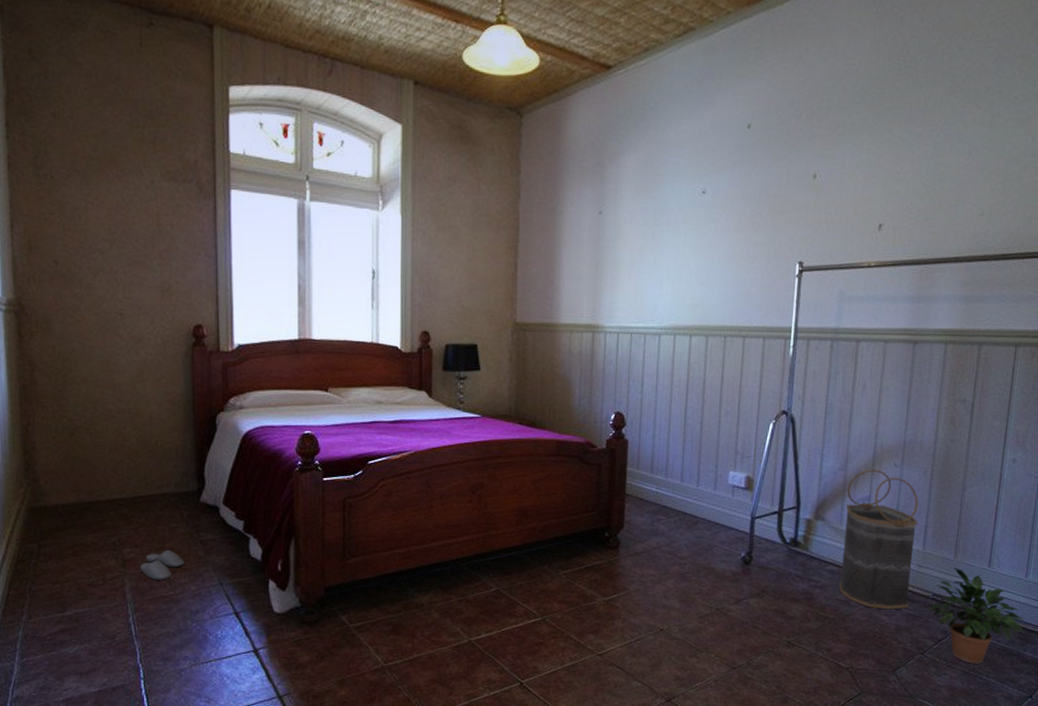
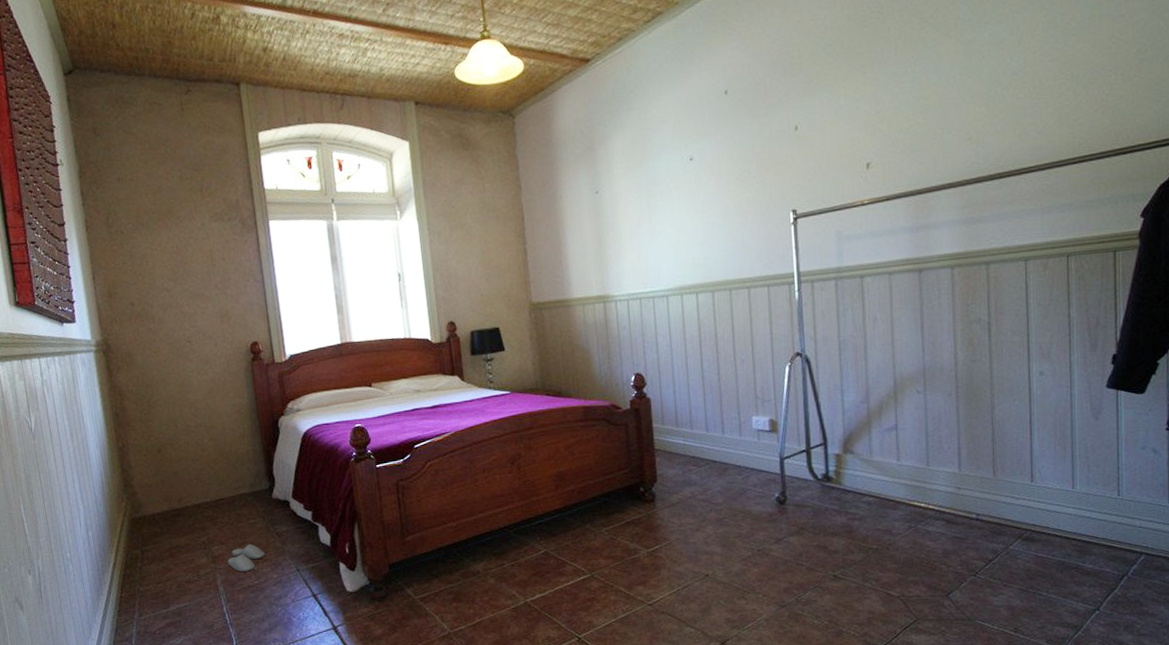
basket: present [838,469,918,610] -> none [872,398,952,535]
potted plant: present [926,567,1024,664] -> none [971,486,1079,581]

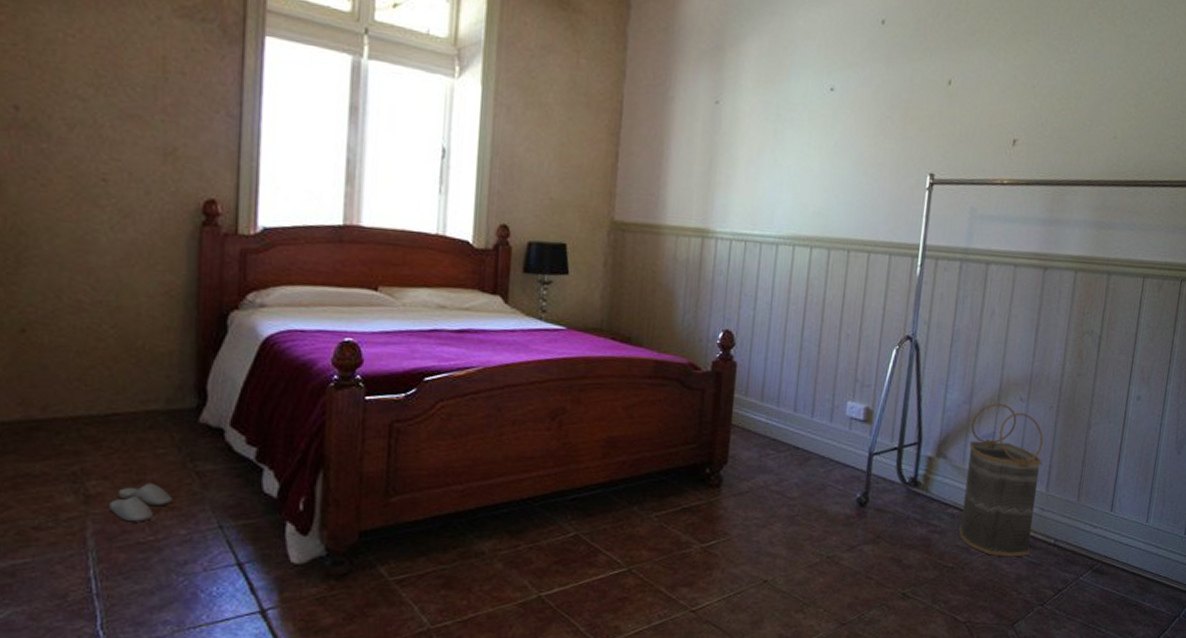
basket: none [872,398,952,535] -> present [958,403,1043,557]

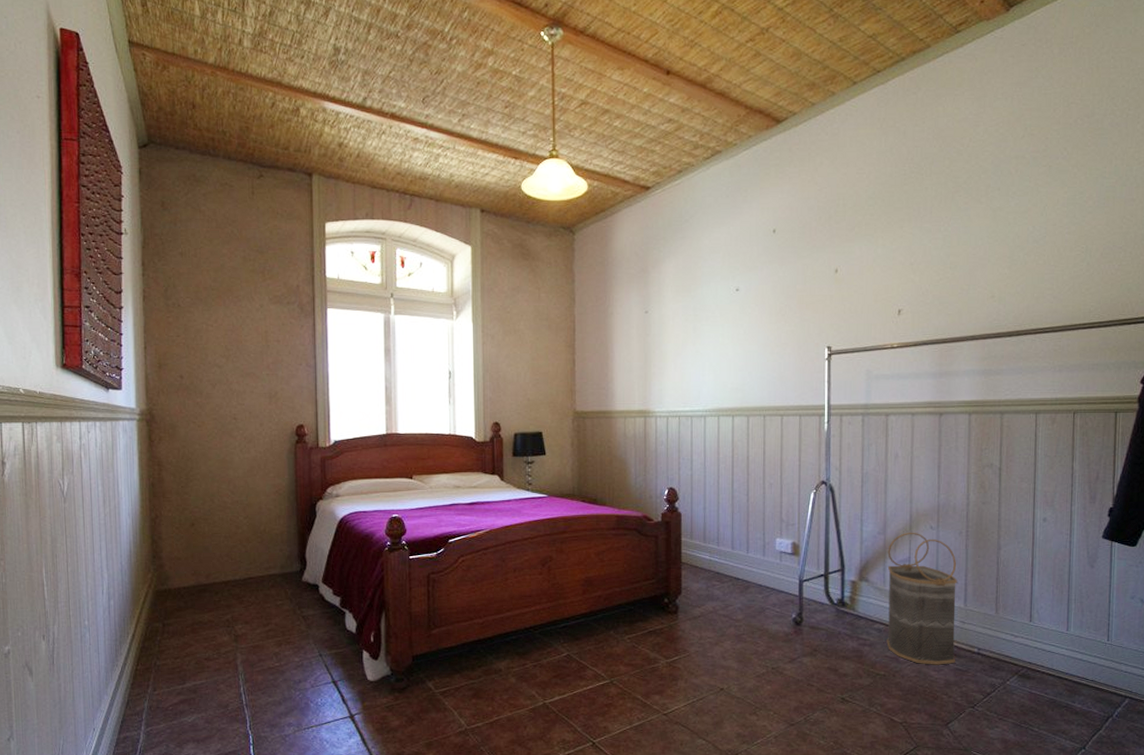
slippers: present [109,482,174,522] -> none [250,625,290,653]

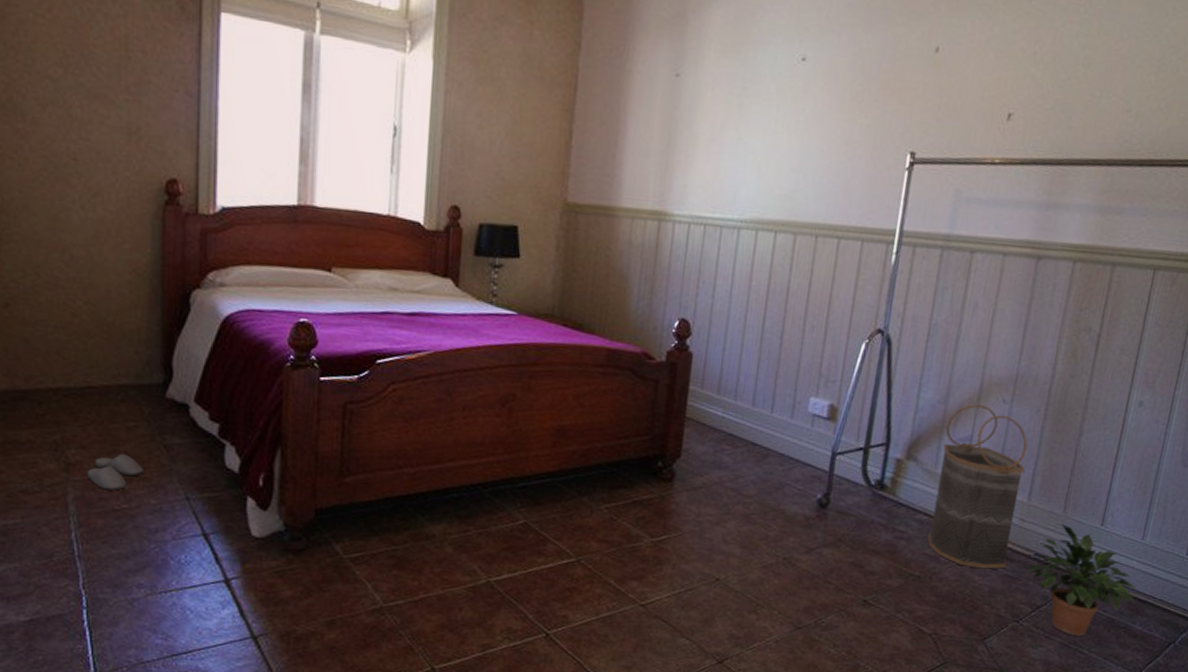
slippers: none [250,625,290,653] -> present [87,453,145,491]
potted plant: none [972,623,1070,716] -> present [1026,524,1136,636]

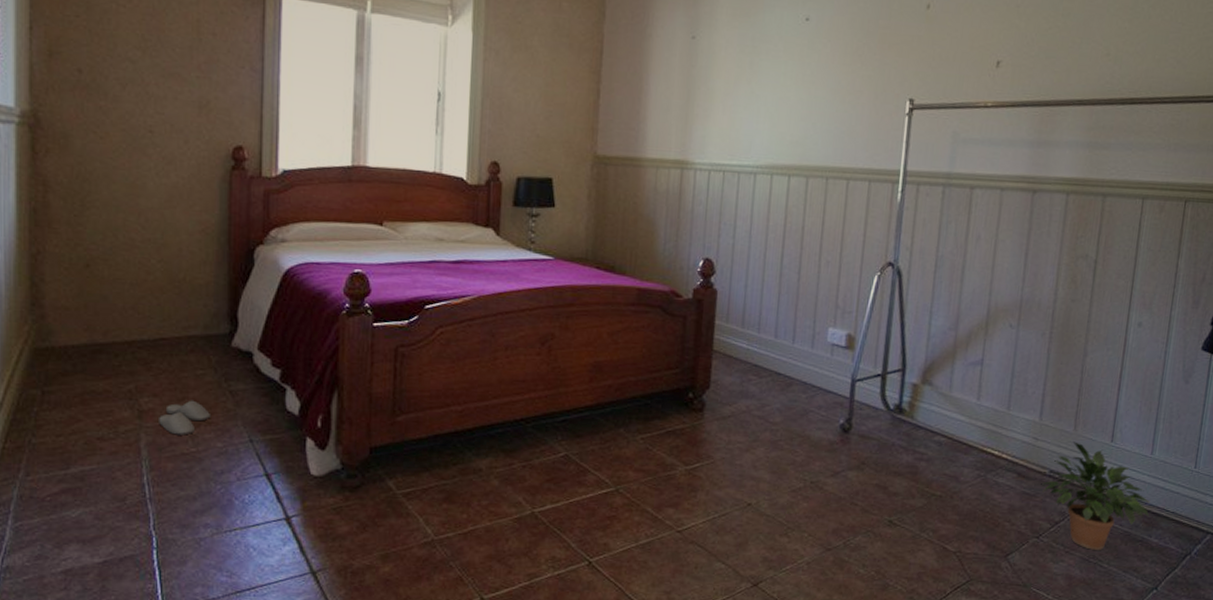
basket: present [927,404,1028,569] -> none [946,329,1036,487]

